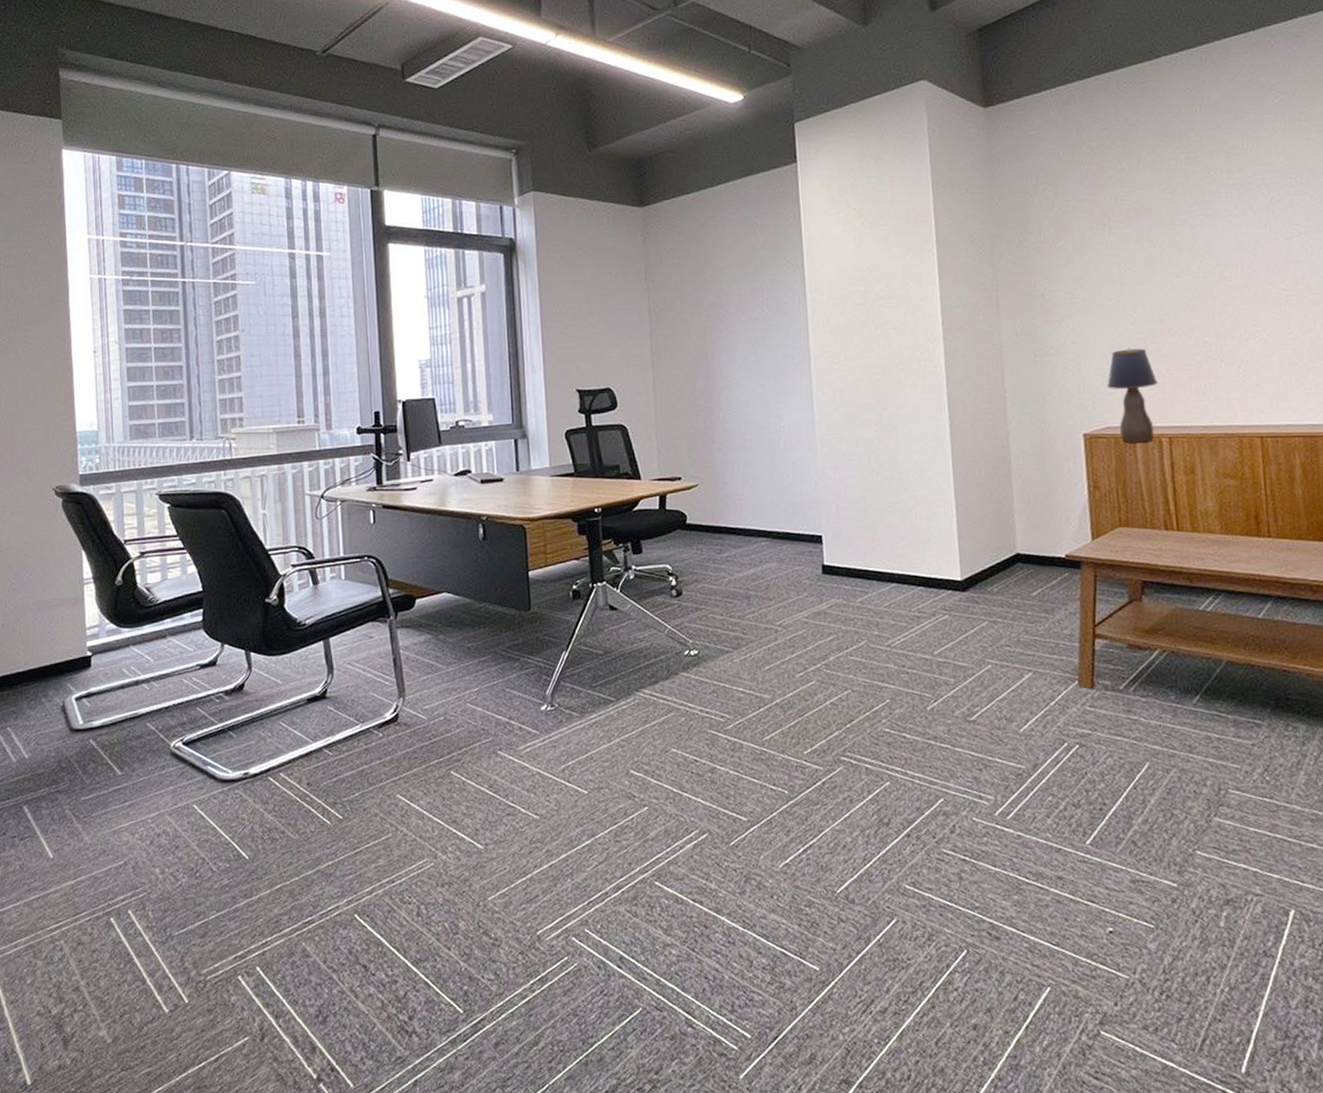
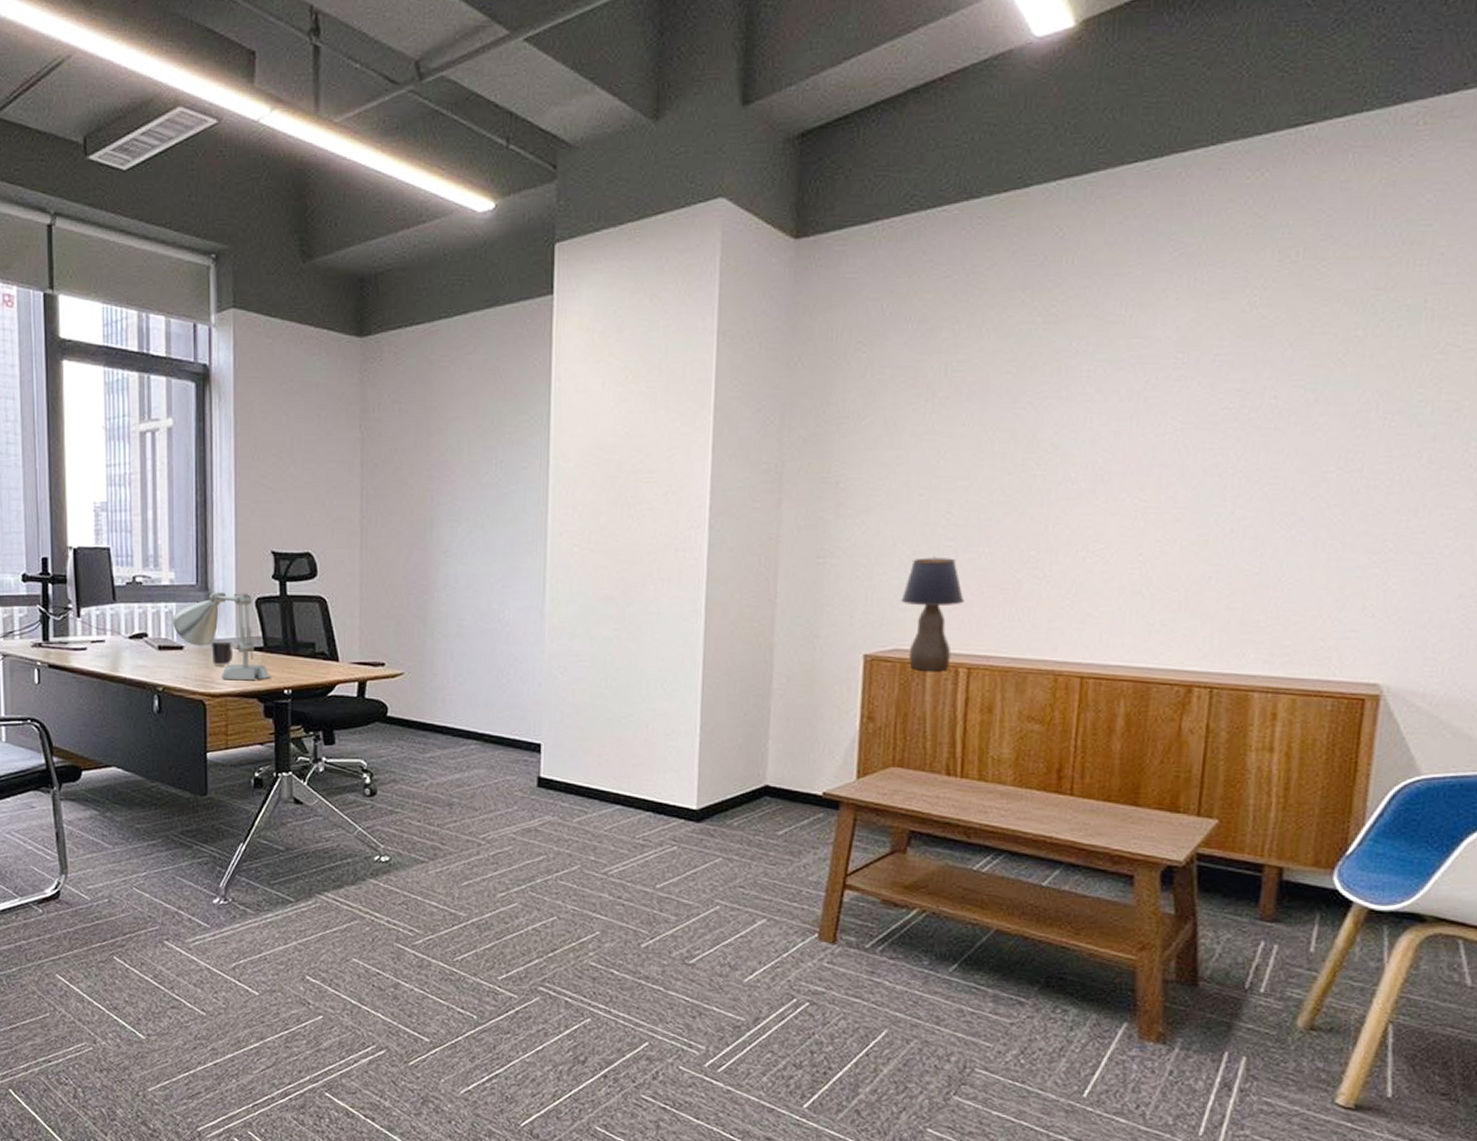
desk lamp: none [492,427,583,505] -> present [172,592,272,681]
mug: none [528,470,548,494] -> present [211,641,234,667]

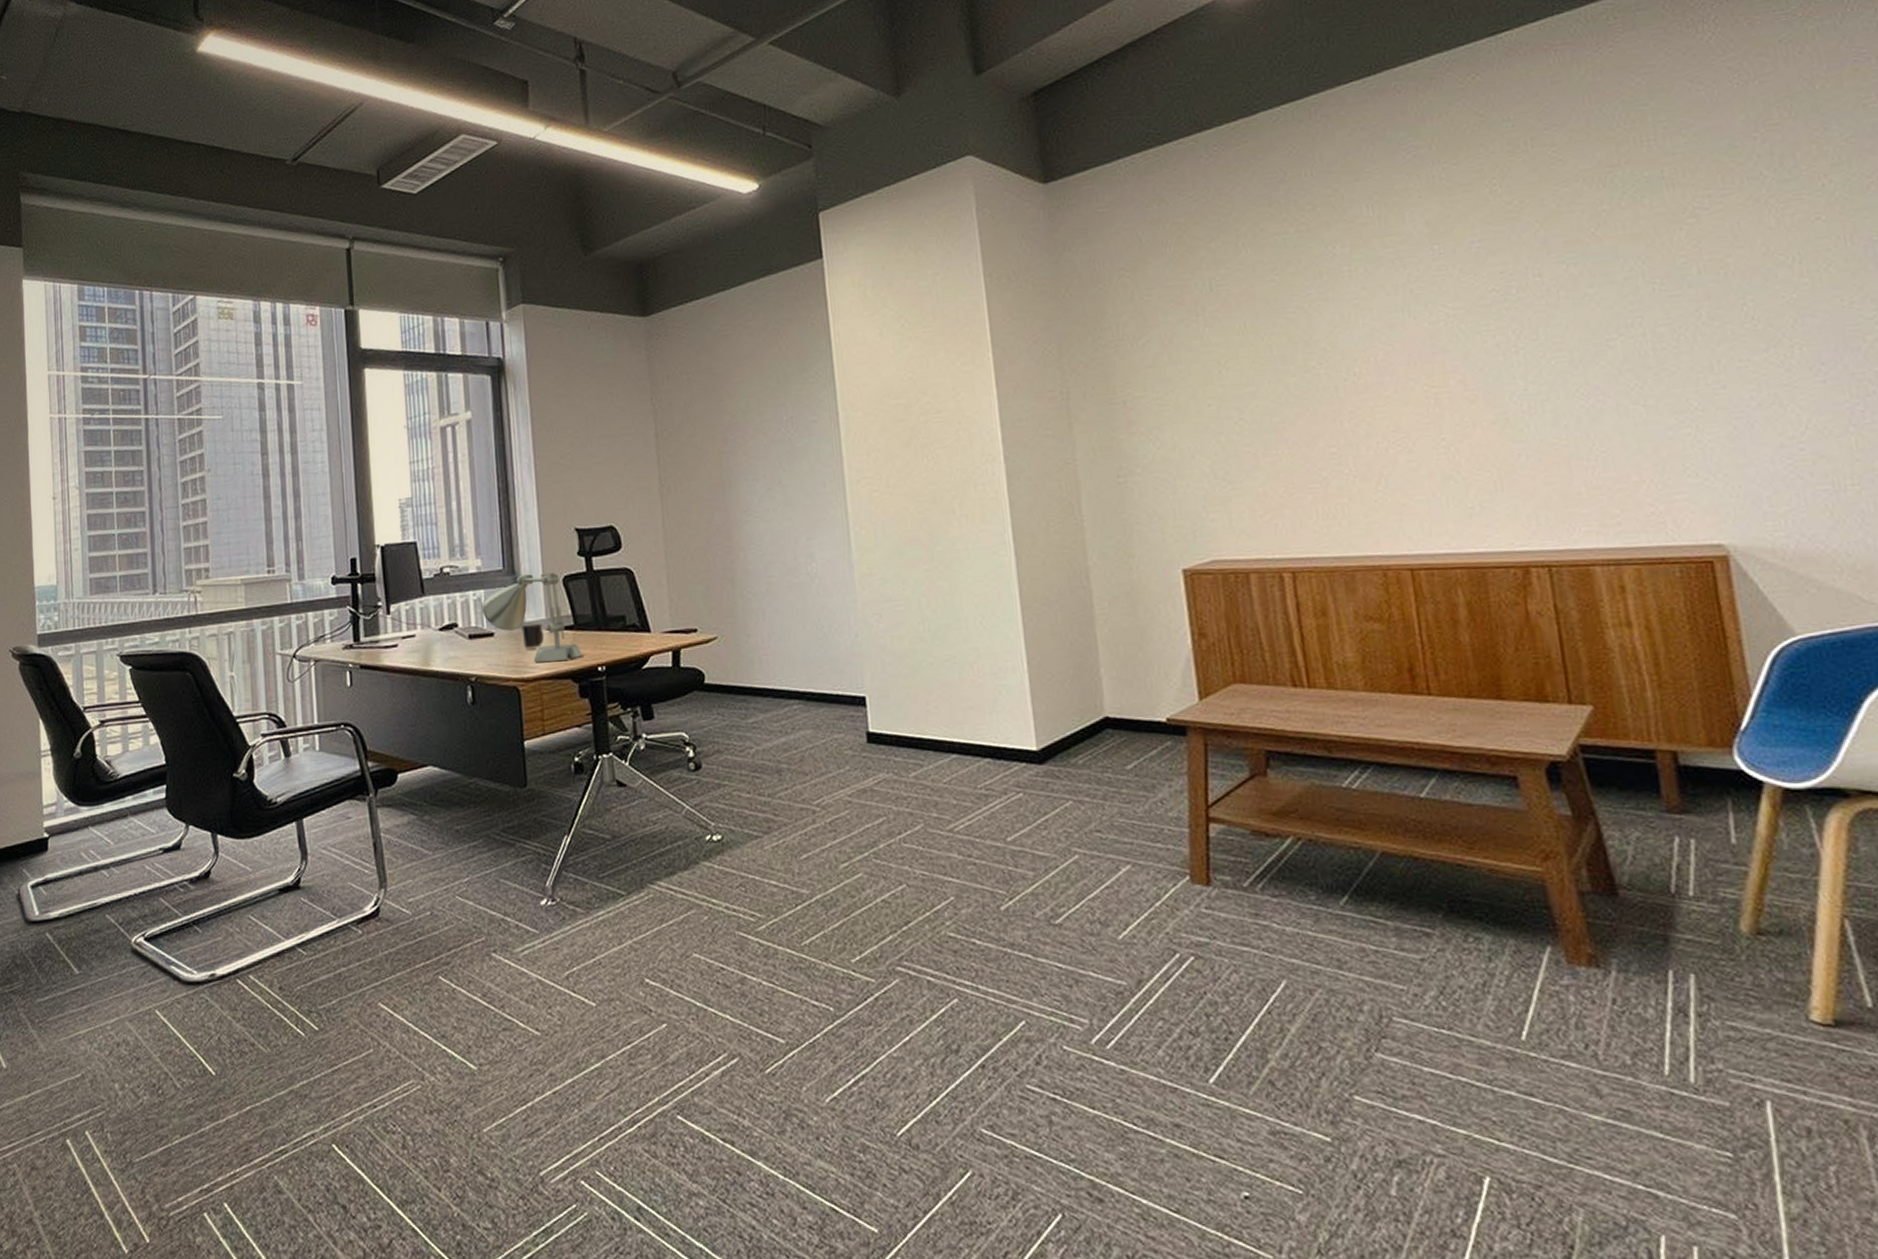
table lamp: present [901,556,965,671] -> none [1210,463,1274,580]

